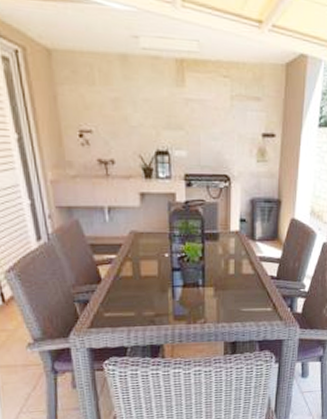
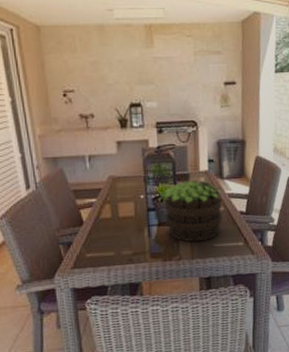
potted plant: none [190,240,253,306] -> present [163,179,223,243]

